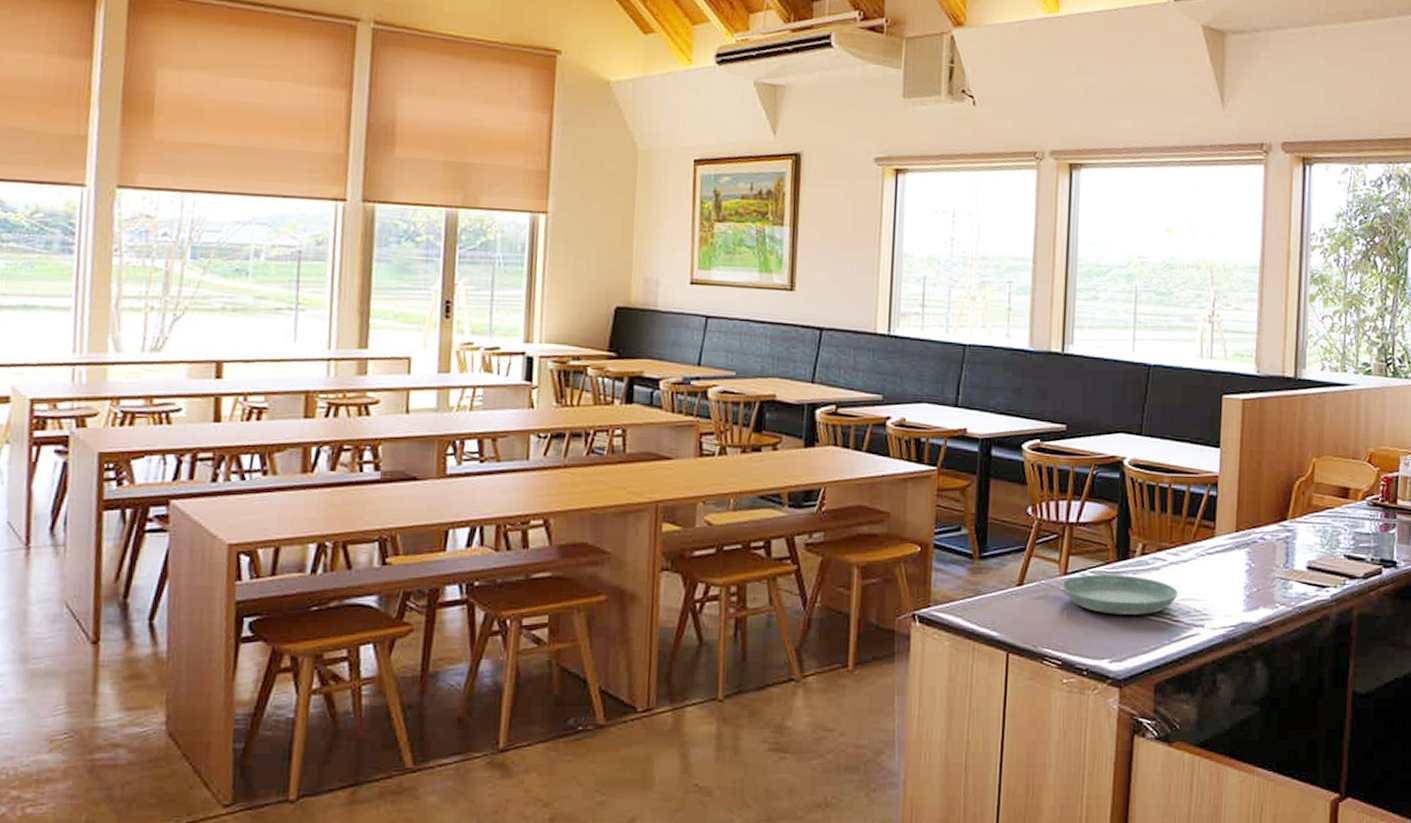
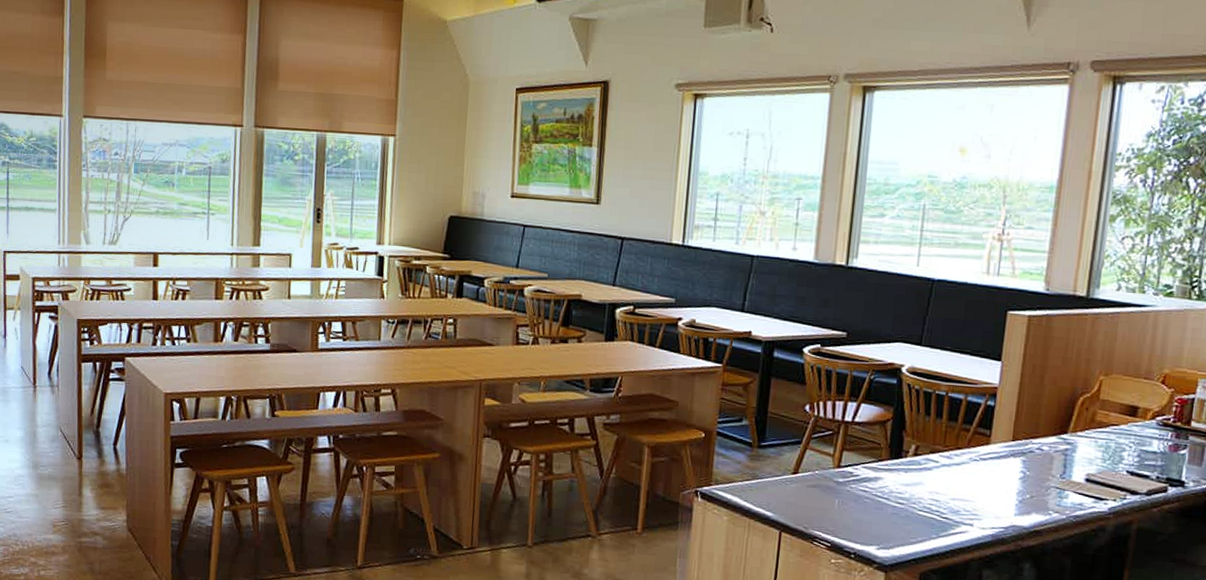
saucer: present [1062,574,1179,615] -> none [834,469,949,510]

